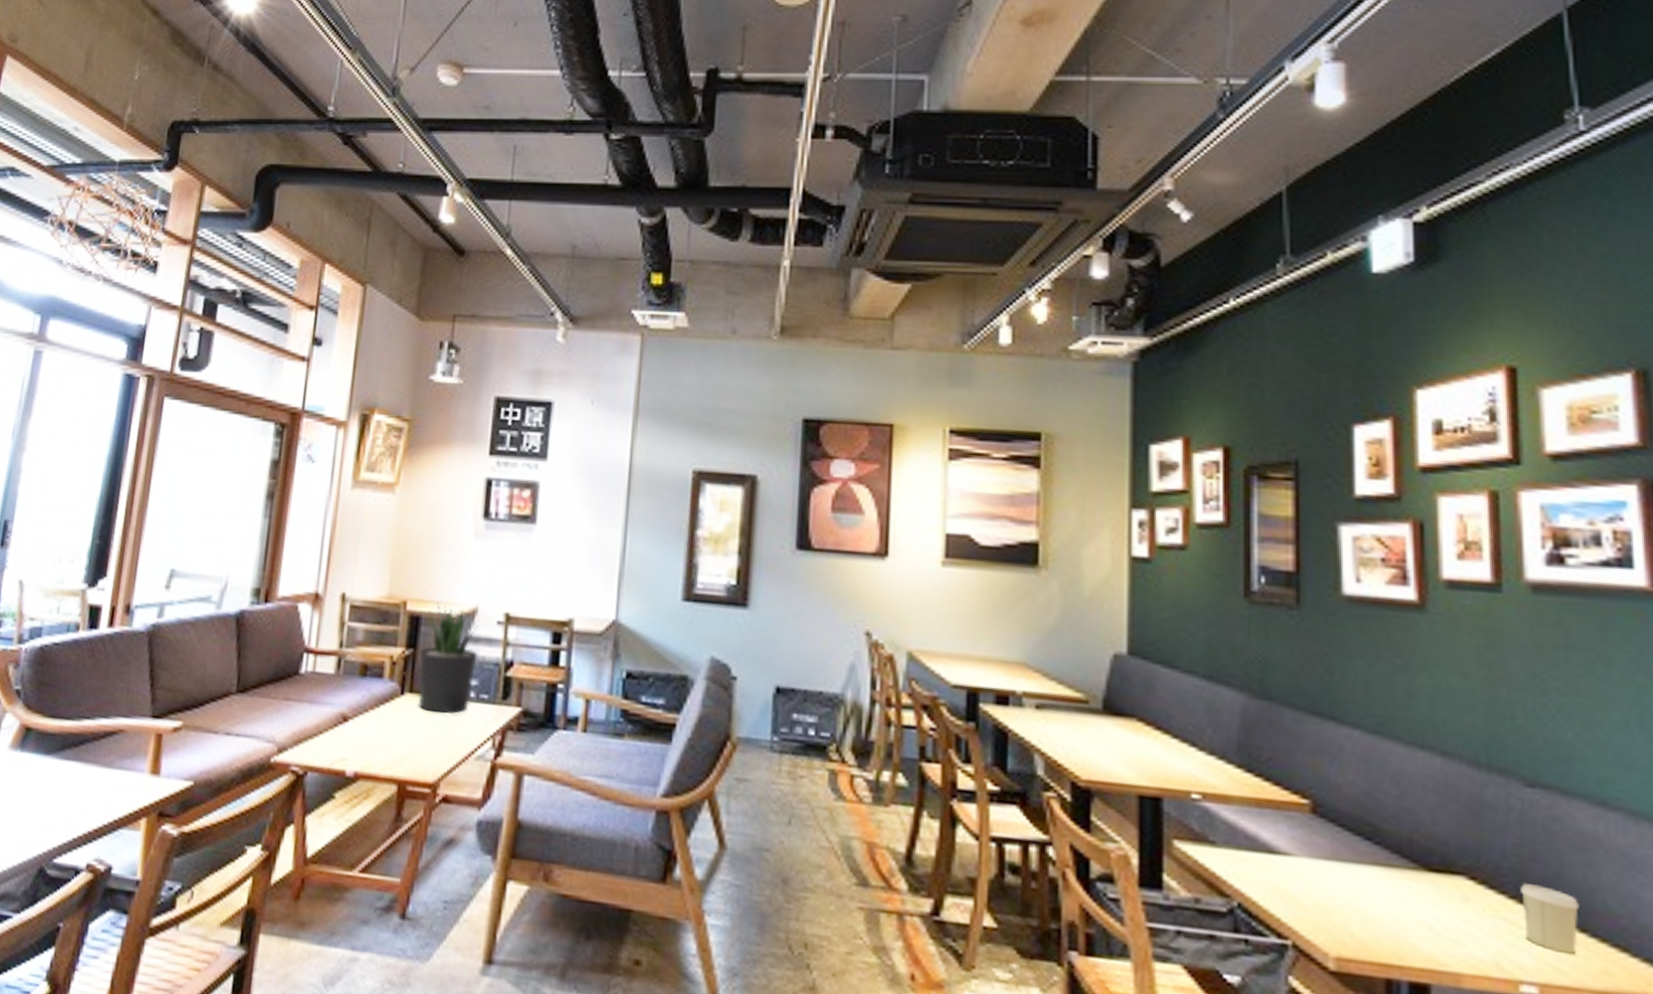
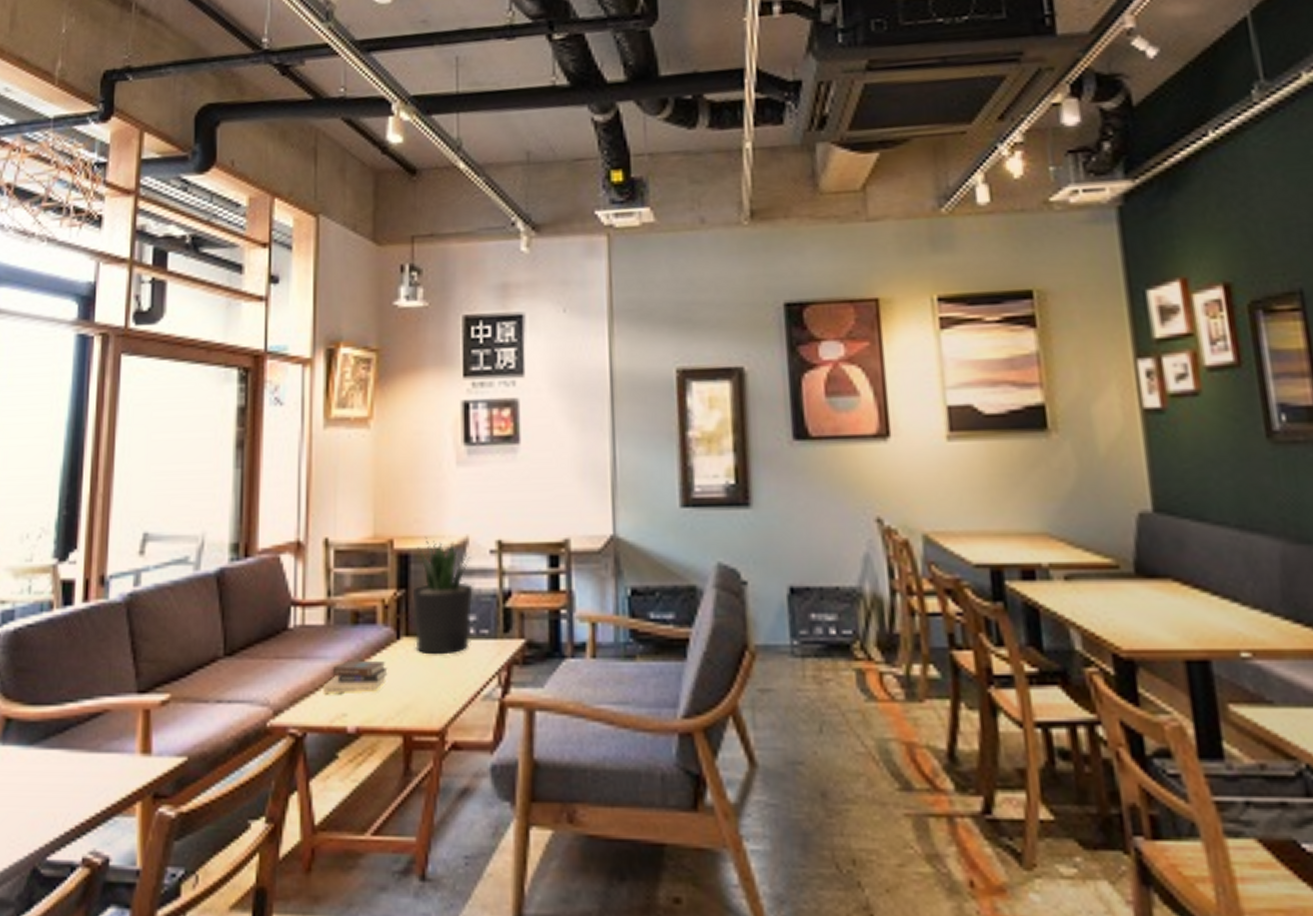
books: none [326,709,390,742] -> present [323,660,388,695]

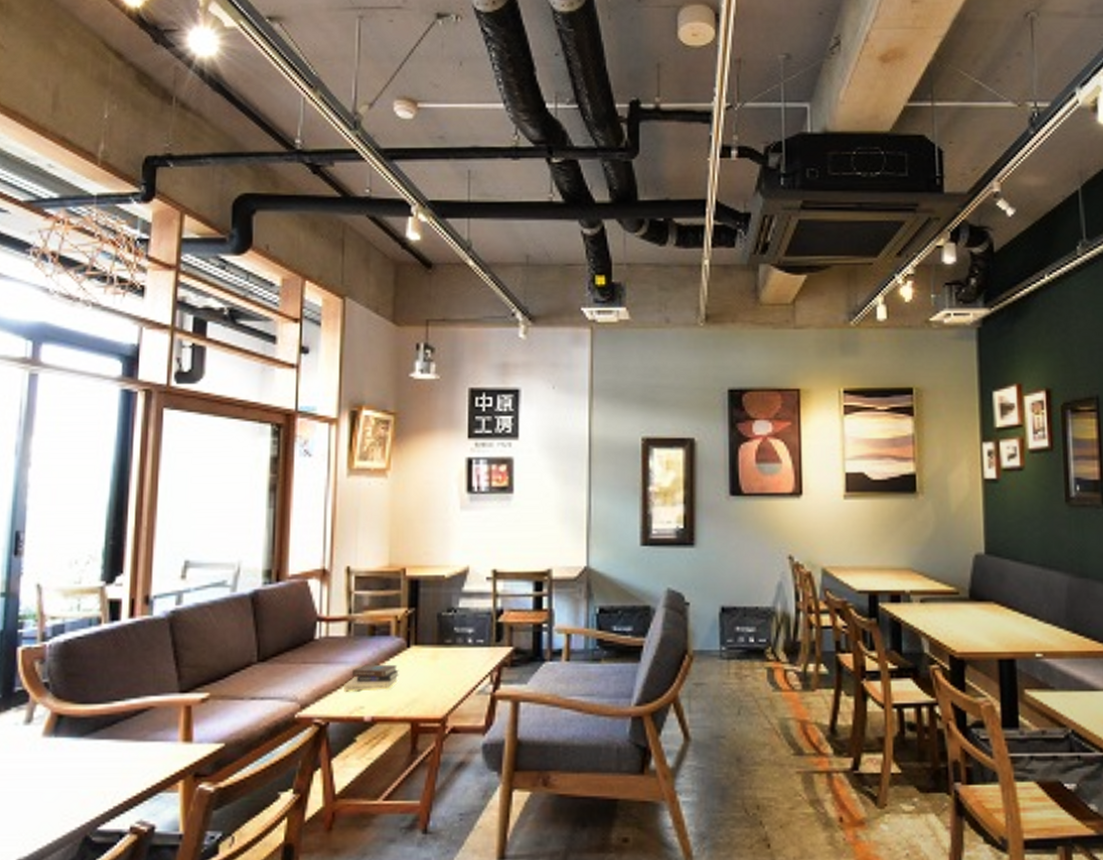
planter: present [412,536,473,655] -> none [421,566,472,660]

